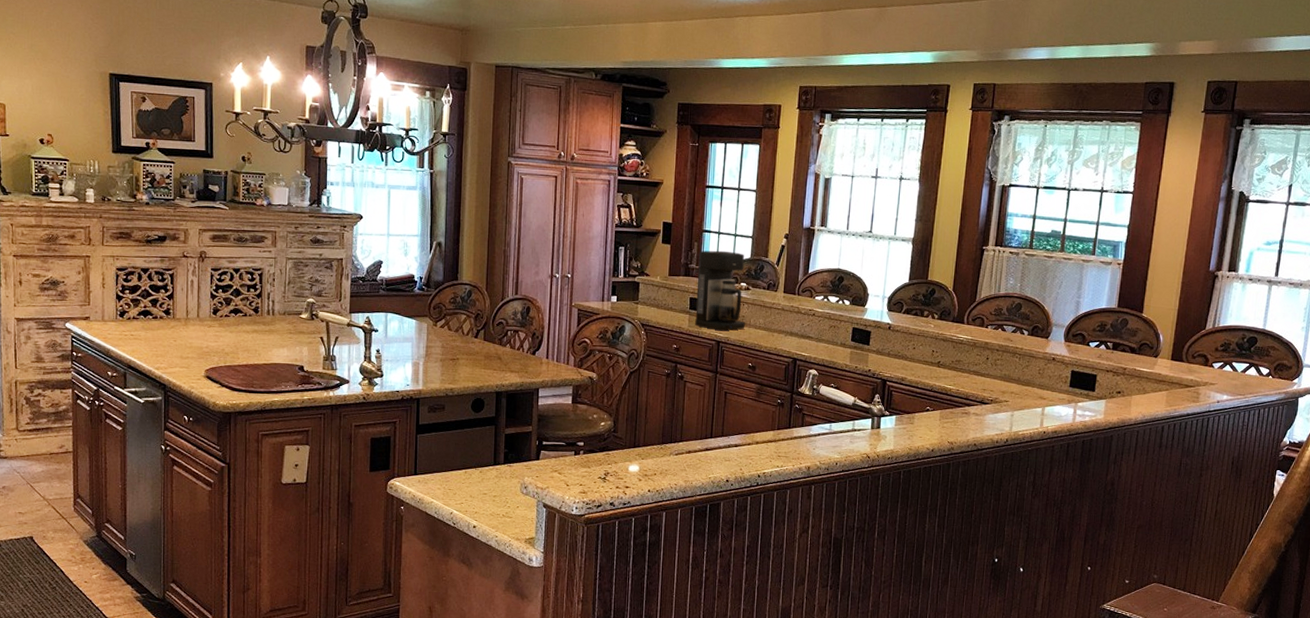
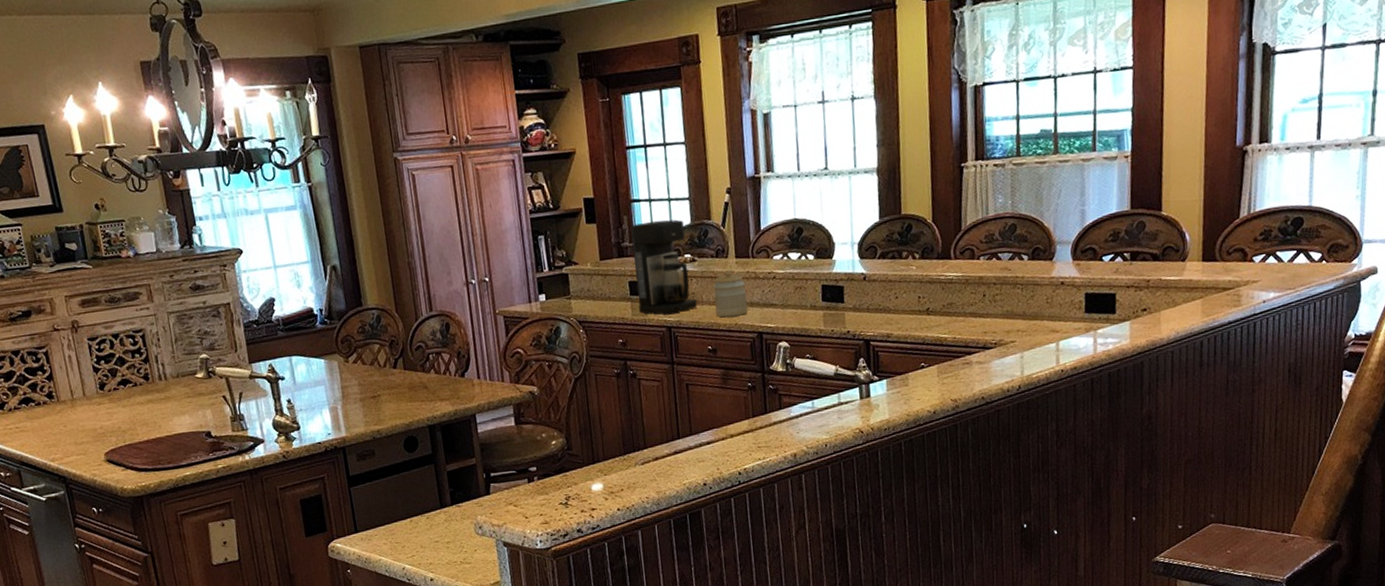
jar: none [759,301,789,342] -> present [712,269,749,318]

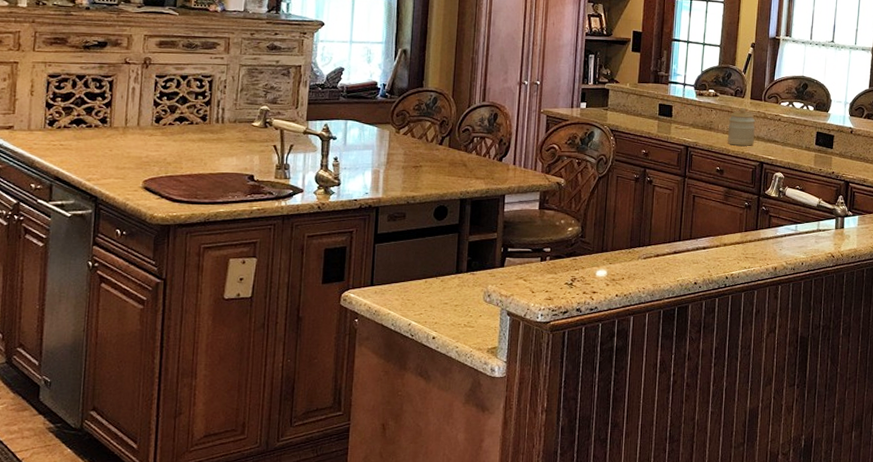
coffee maker: present [631,219,698,315] -> none [664,58,713,136]

